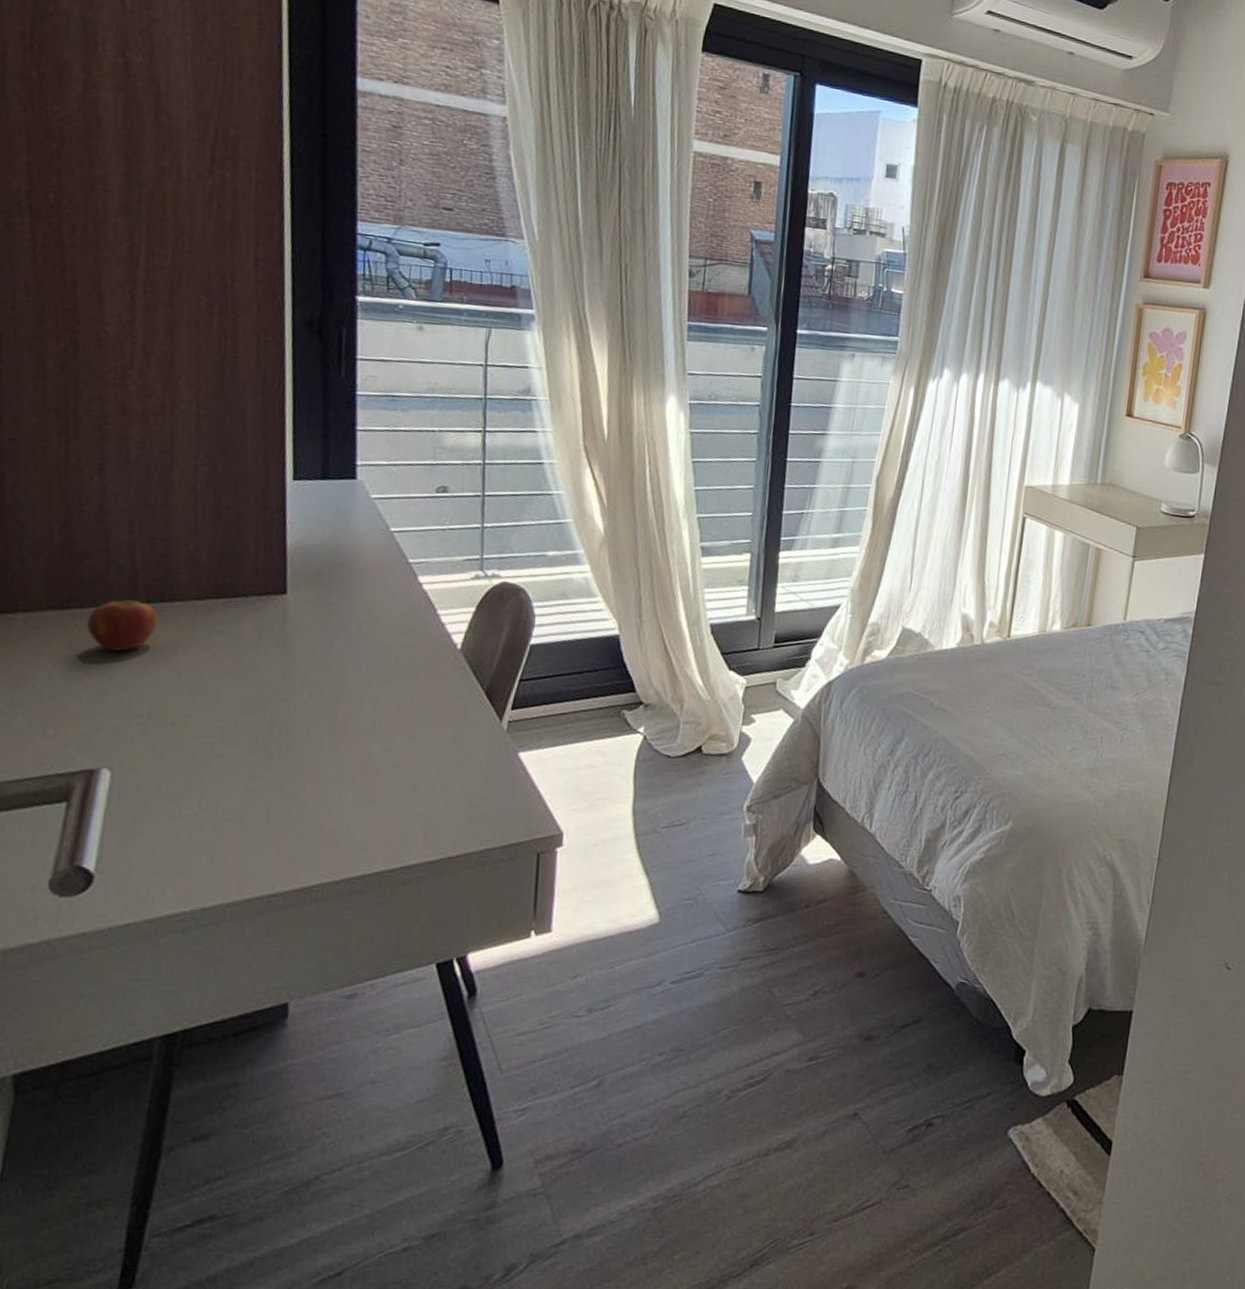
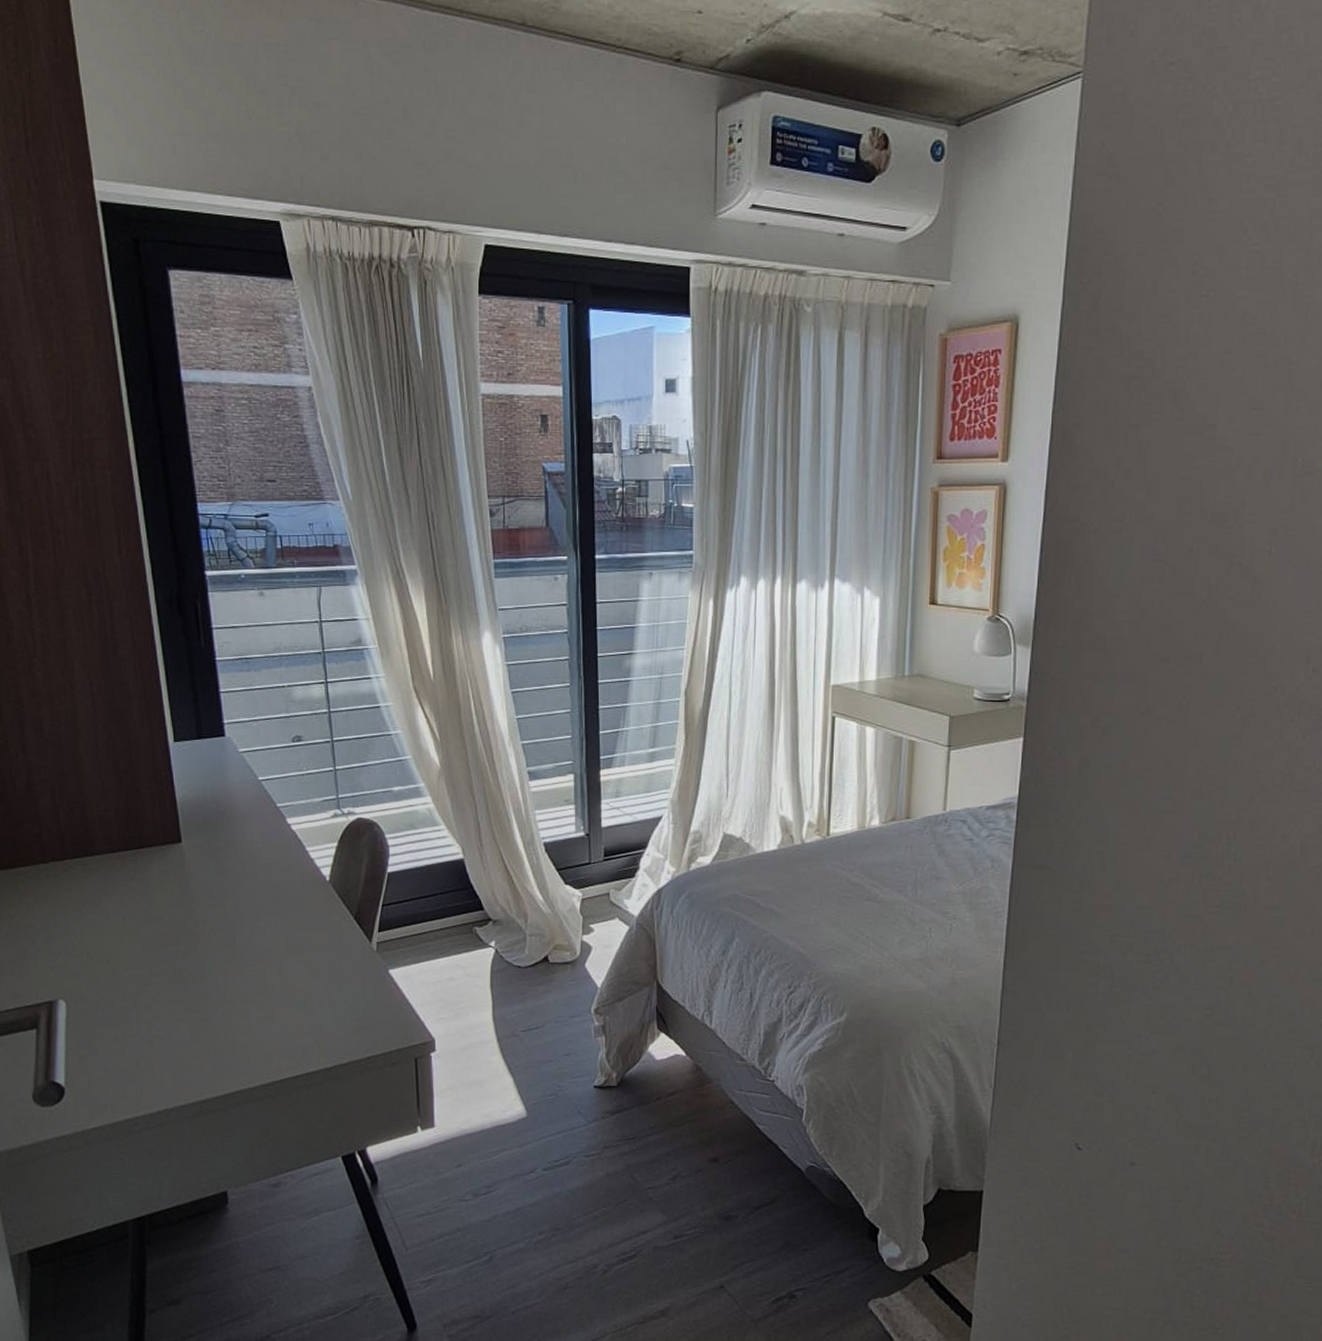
apple: present [87,597,158,651] -> none [31,856,85,901]

